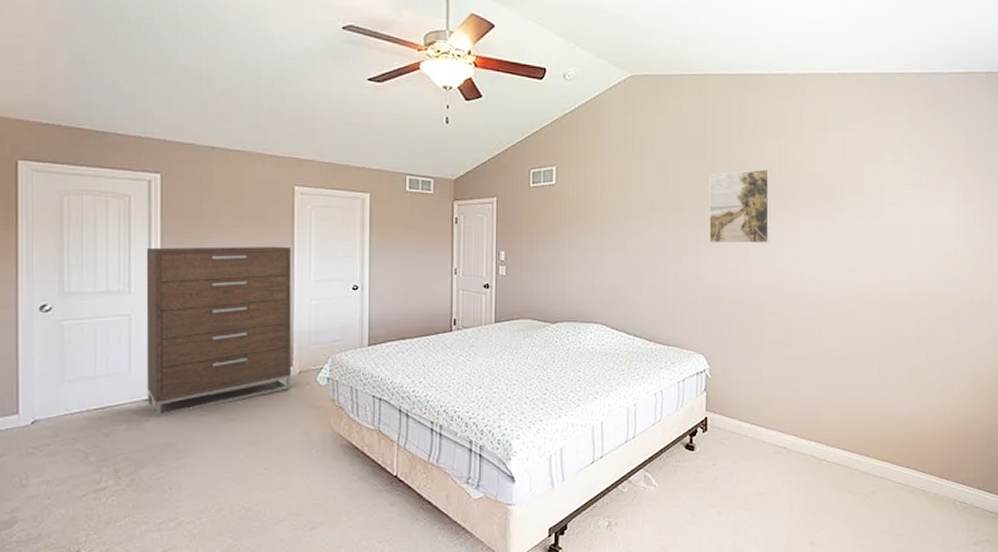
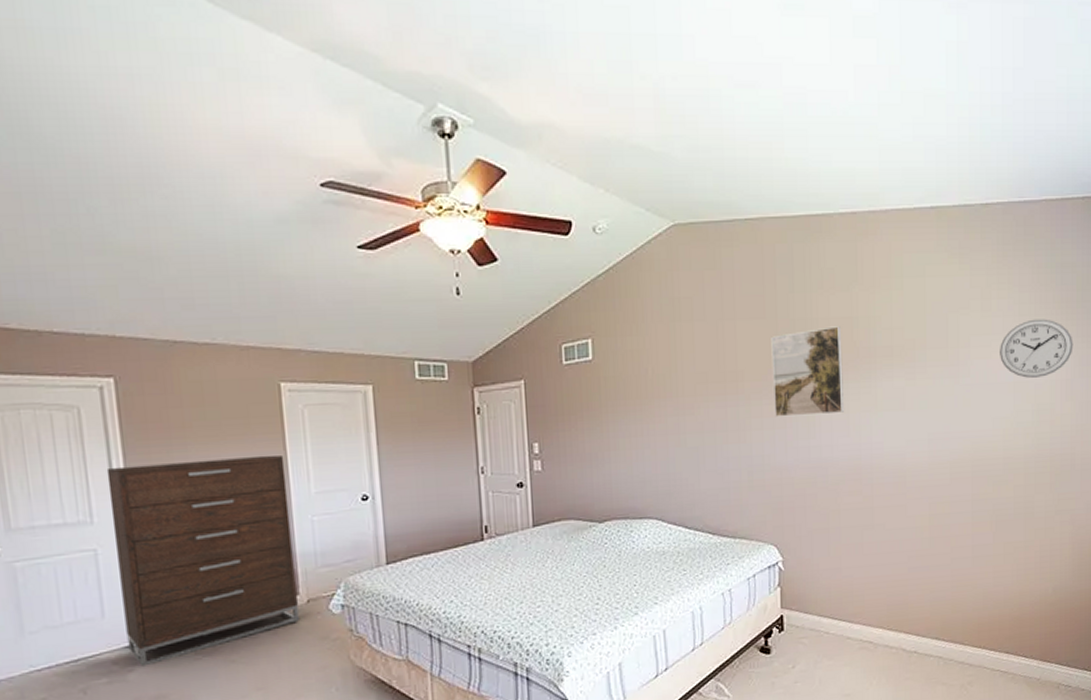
wall clock: none [909,173,976,224] -> present [1000,319,1073,378]

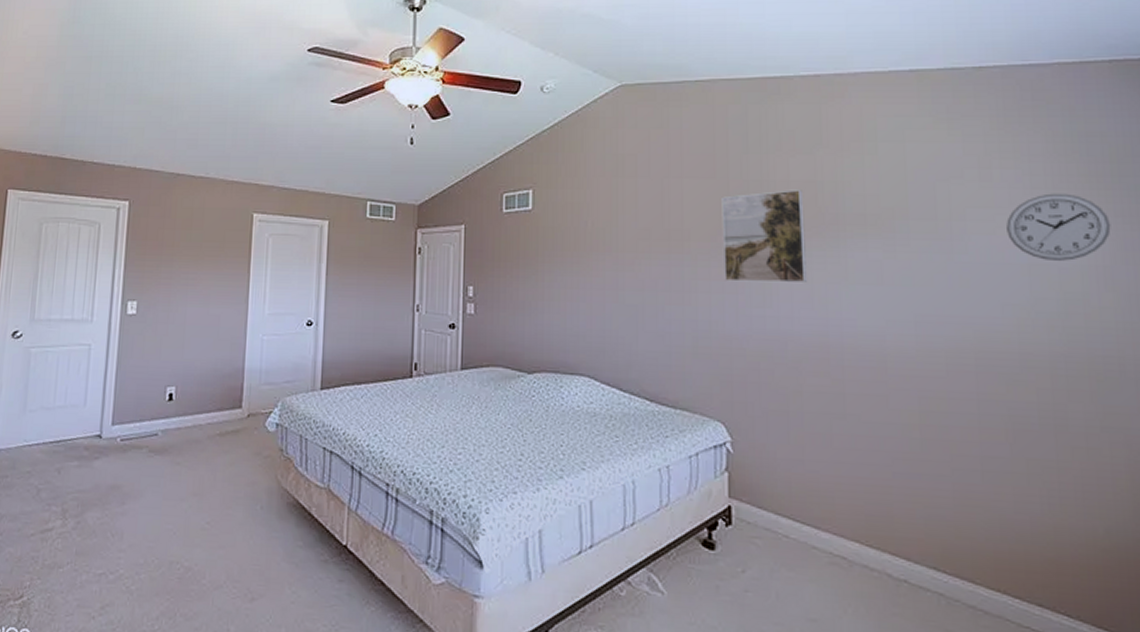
dresser: present [106,455,299,667] -> none [99,275,247,456]

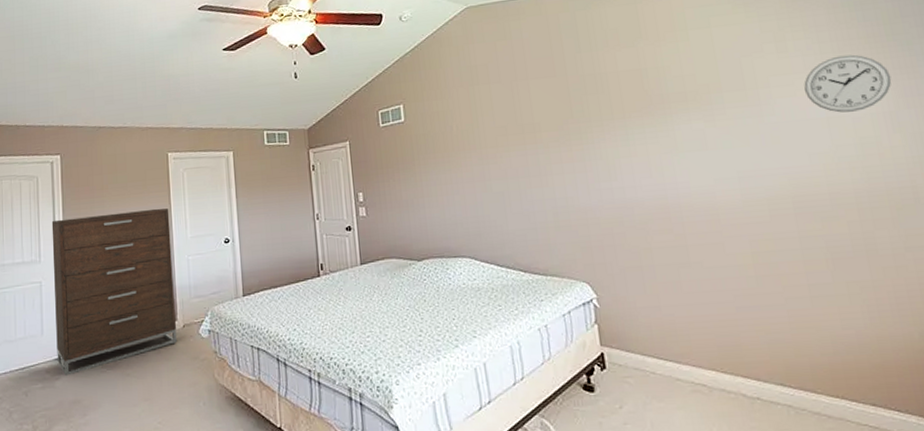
dresser: none [99,275,247,456] -> present [51,208,177,376]
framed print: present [721,190,807,283] -> none [563,78,643,163]

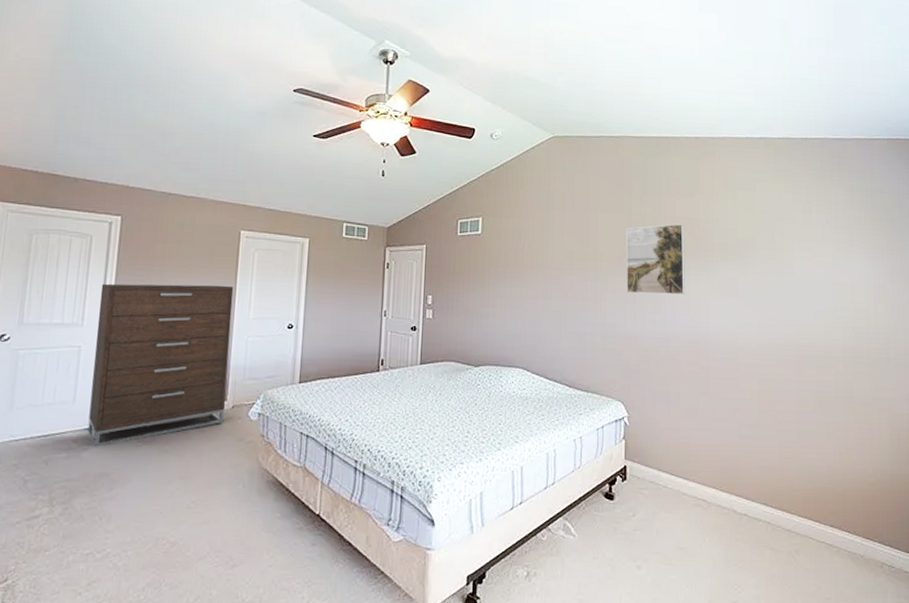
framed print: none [563,78,643,163] -> present [626,224,685,295]
wall clock: present [804,54,892,113] -> none [819,232,884,280]

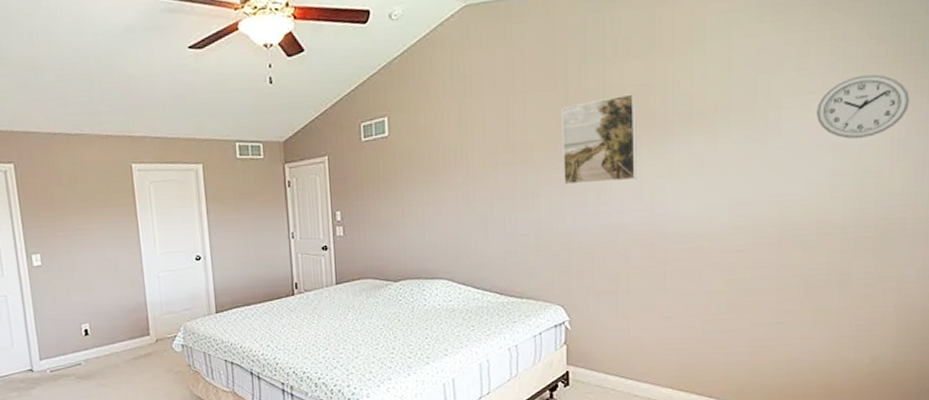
dresser: present [87,283,234,447] -> none [11,223,150,385]
wall clock: none [819,232,884,280] -> present [817,74,910,139]

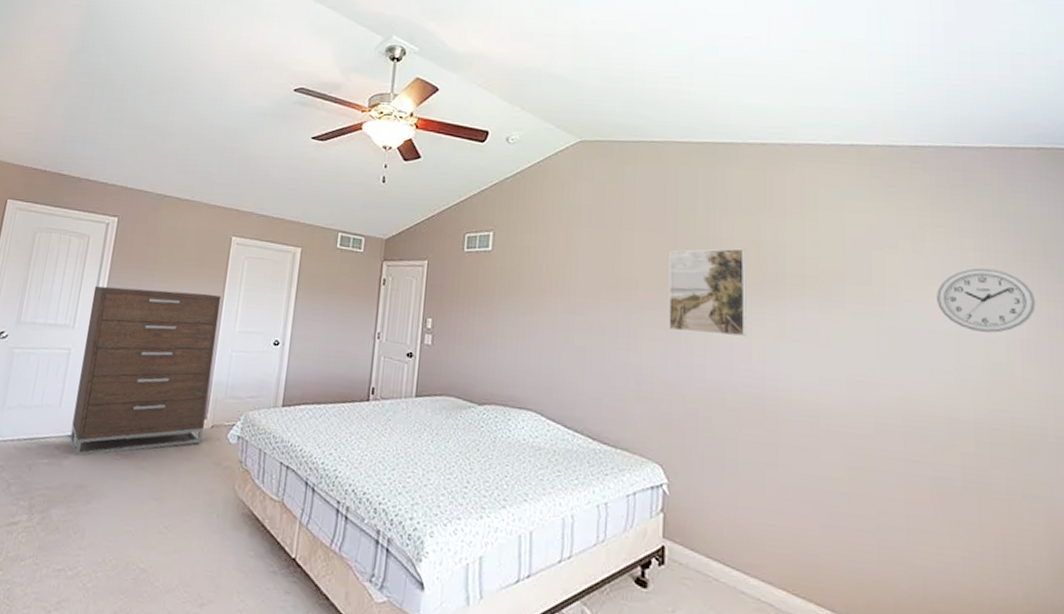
dresser: none [11,223,150,385] -> present [70,286,222,456]

